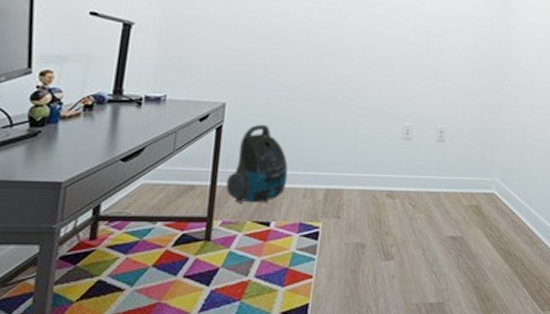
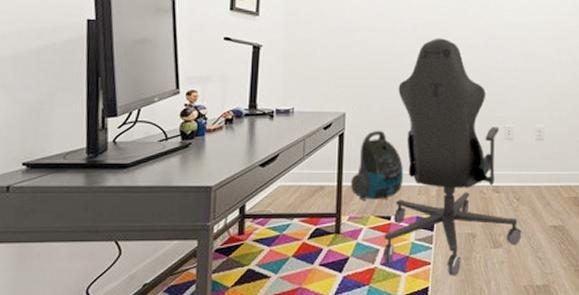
office chair: none [258,24,417,292] -> present [383,38,522,276]

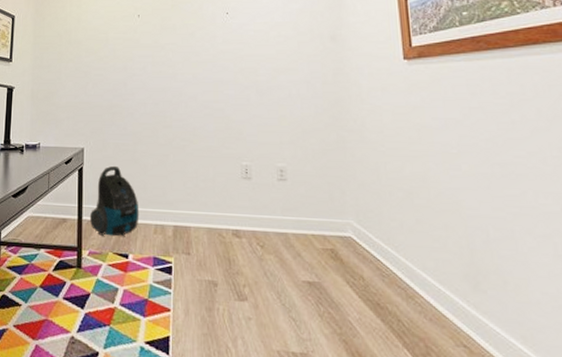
office chair: present [383,38,522,276] -> none [122,74,270,328]

